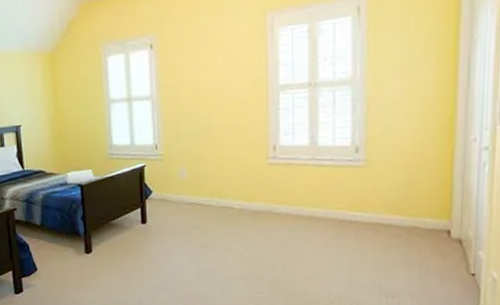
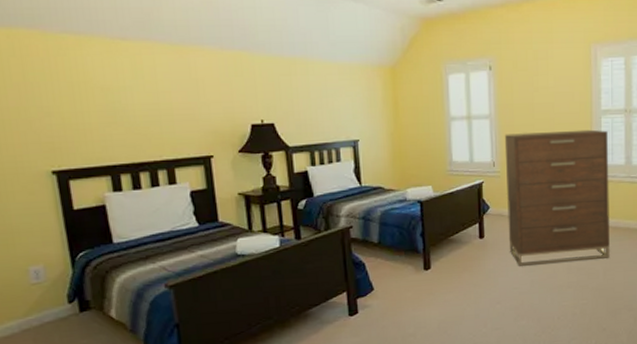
dresser: none [167,107,290,254] -> present [504,129,610,266]

